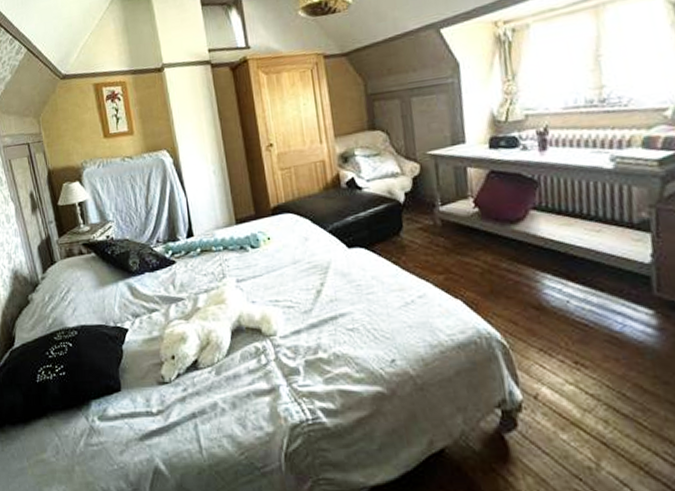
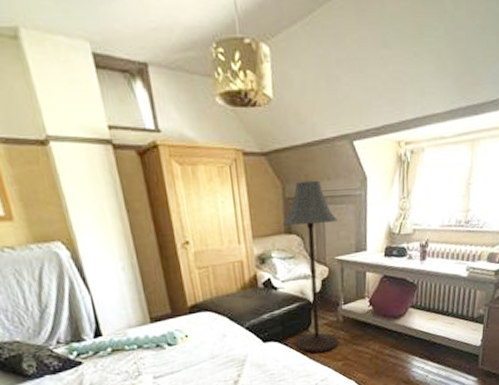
floor lamp: none [366,73,438,263] -> present [283,180,339,353]

